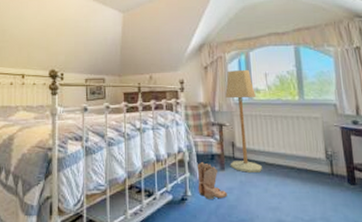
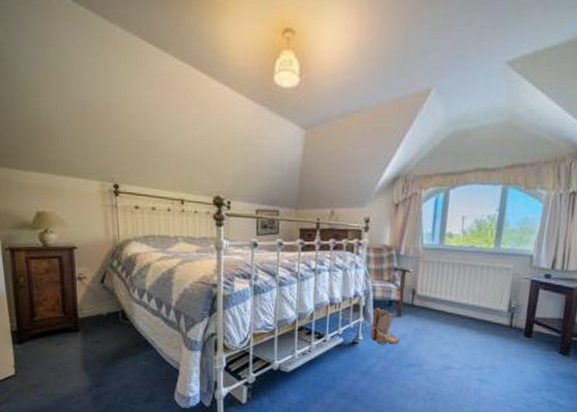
floor lamp: present [225,69,262,172] -> none [407,210,448,321]

